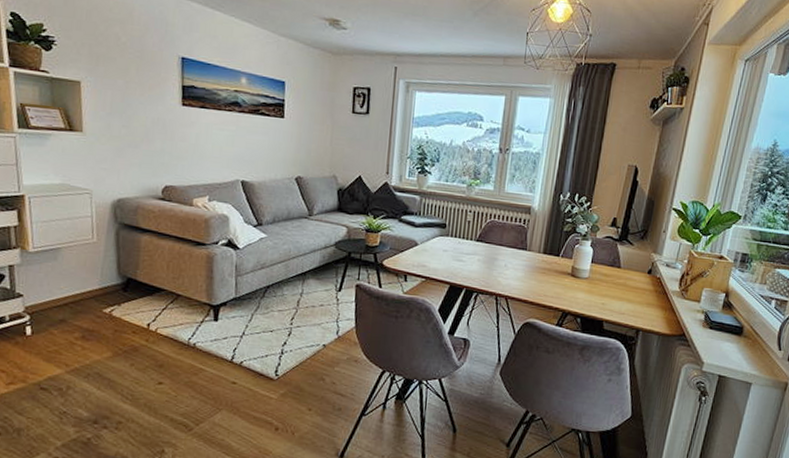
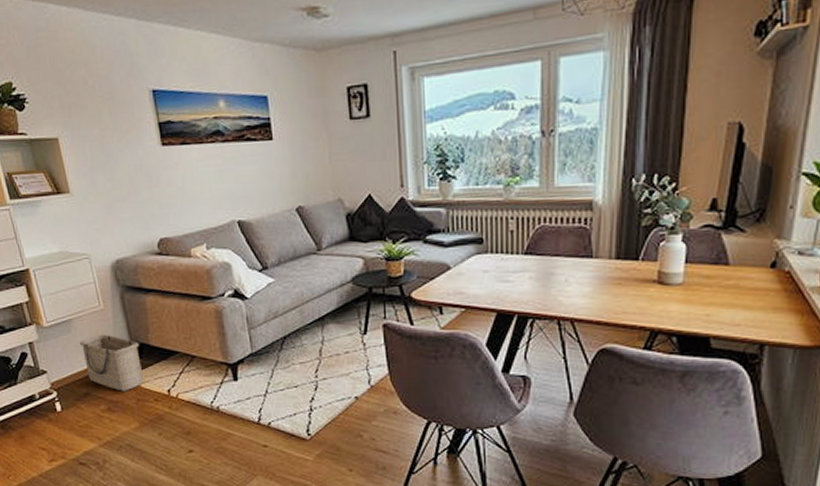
basket: none [64,265,127,322] -> present [79,334,144,391]

